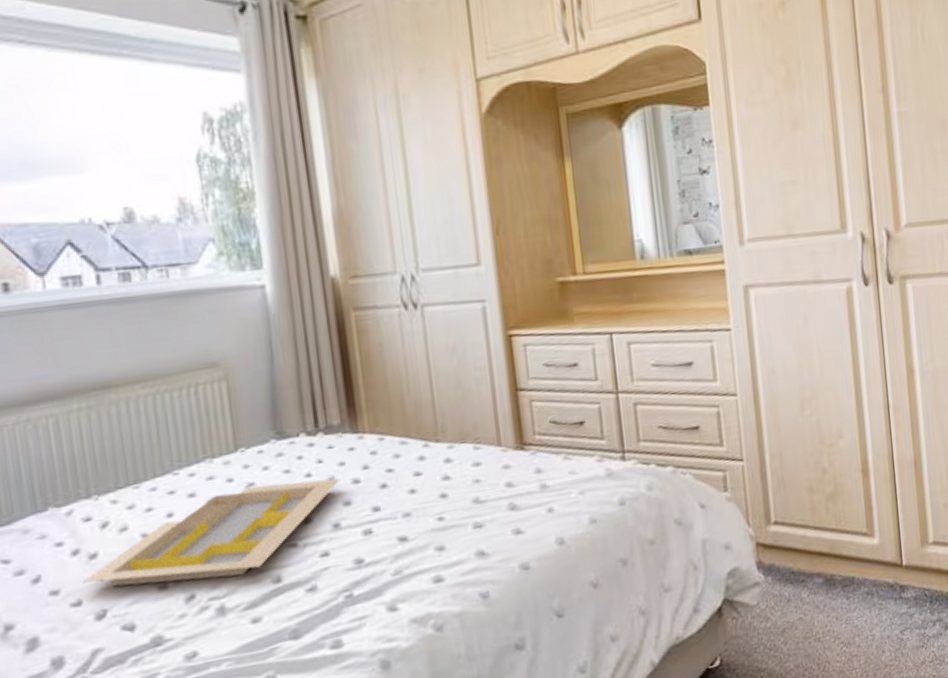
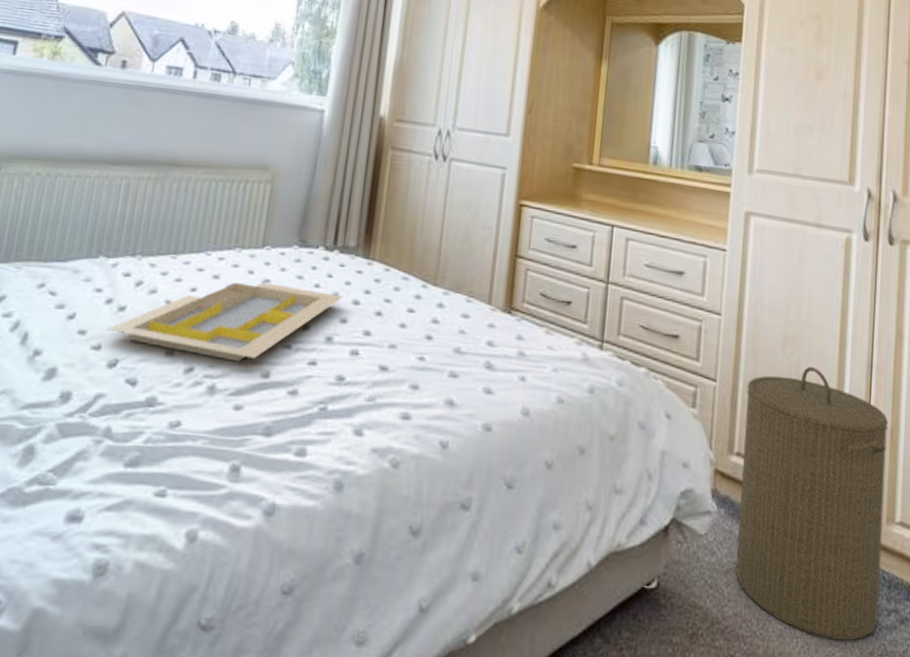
laundry hamper: none [773,421,926,663] -> present [735,366,889,641]

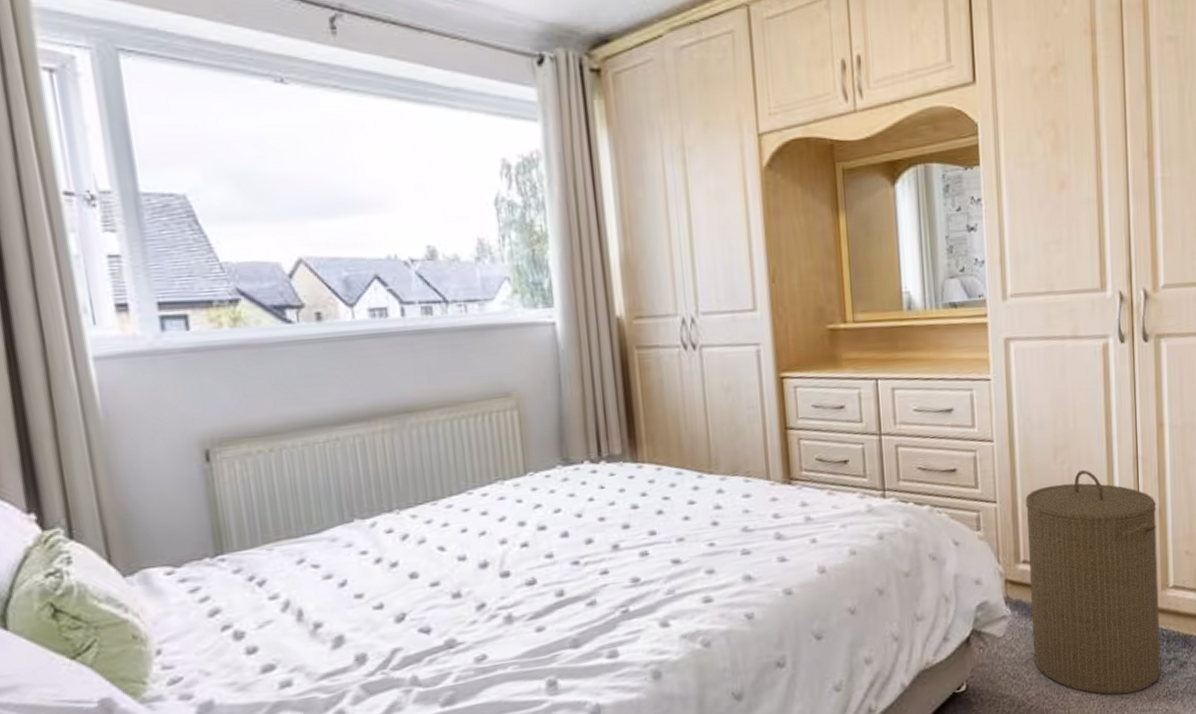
serving tray: present [106,282,344,362] -> none [384,503,621,594]

